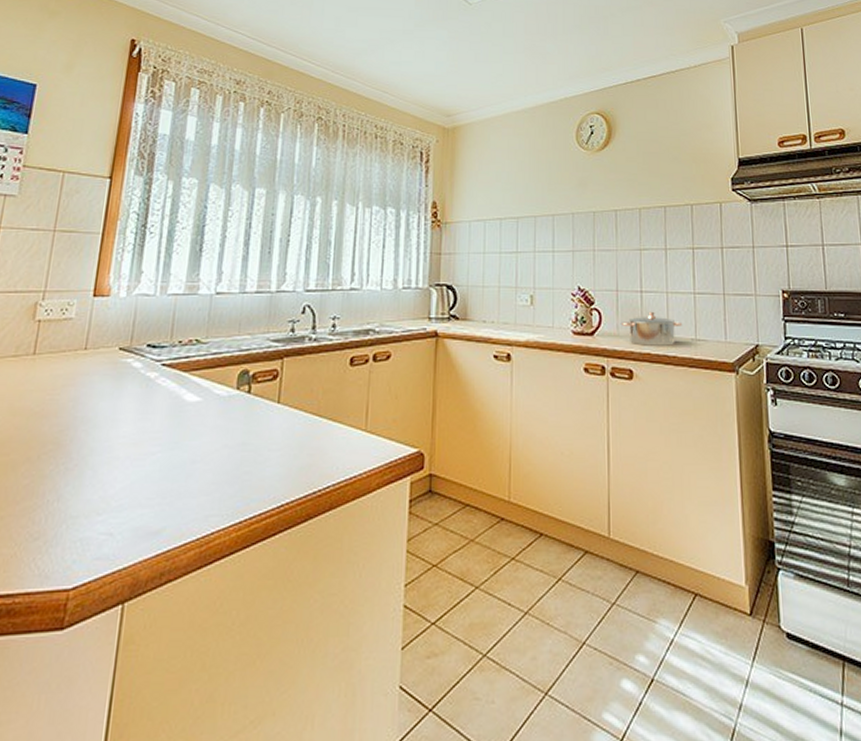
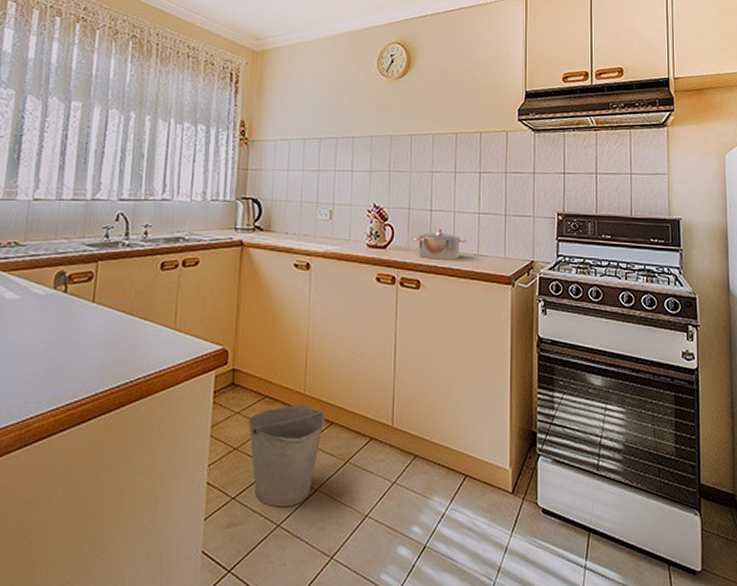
bucket: none [448,514,533,634] -> present [248,405,325,508]

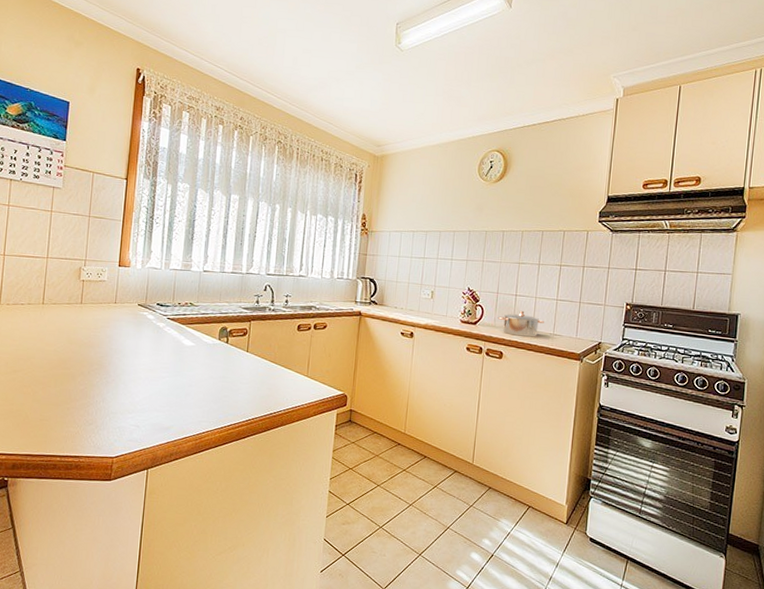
bucket: present [248,405,325,508] -> none [361,441,420,515]

